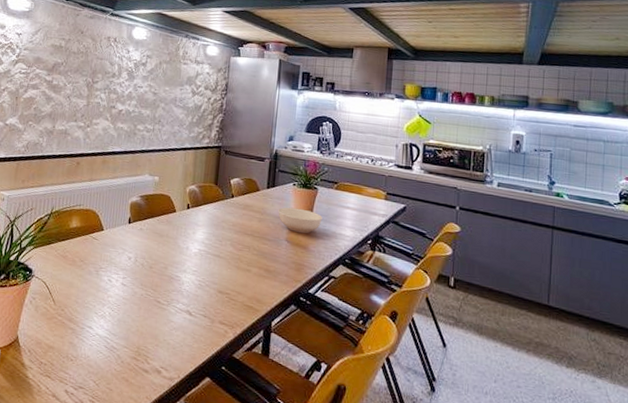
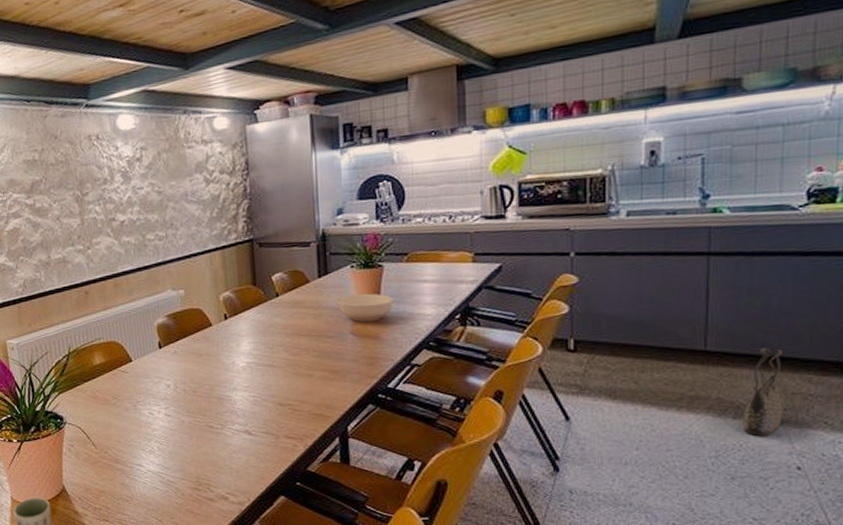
tote bag: none [573,310,602,387] -> present [742,347,783,437]

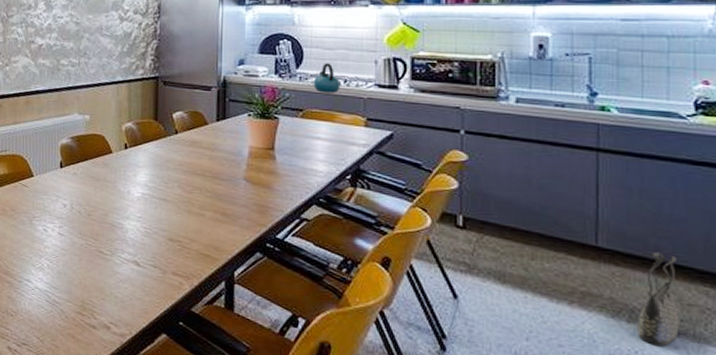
bowl: present [336,293,394,323] -> none [232,141,287,171]
kettle: none [417,200,446,233] -> present [313,63,341,93]

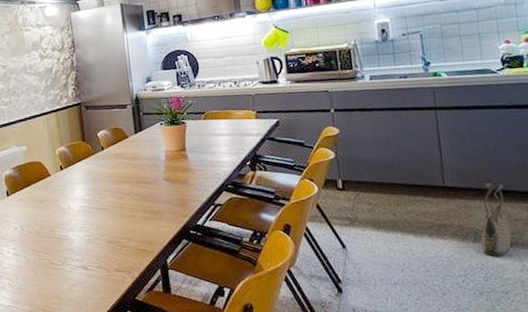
kettle: present [313,63,341,93] -> none [209,69,232,96]

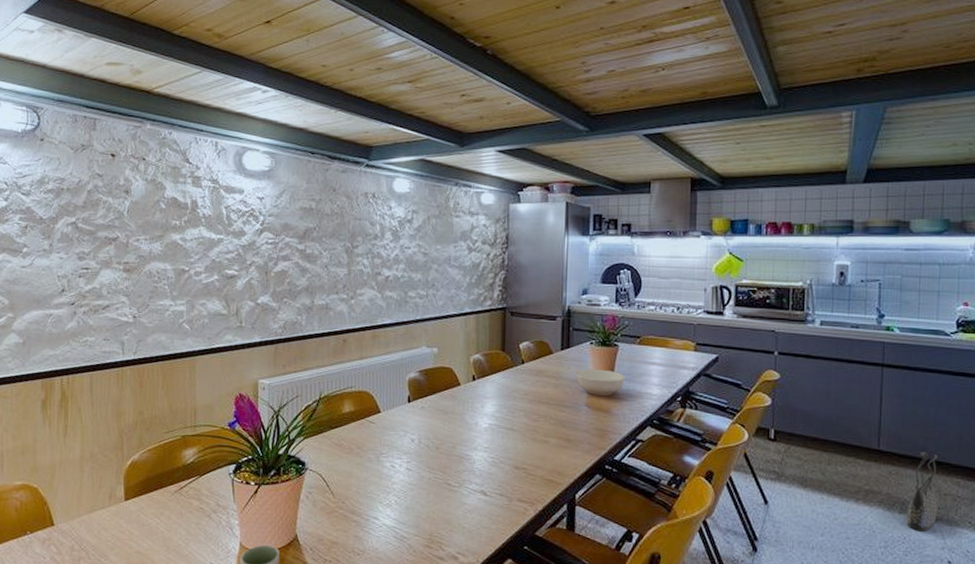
bowl: none [150,145,197,170] -> present [575,369,625,397]

